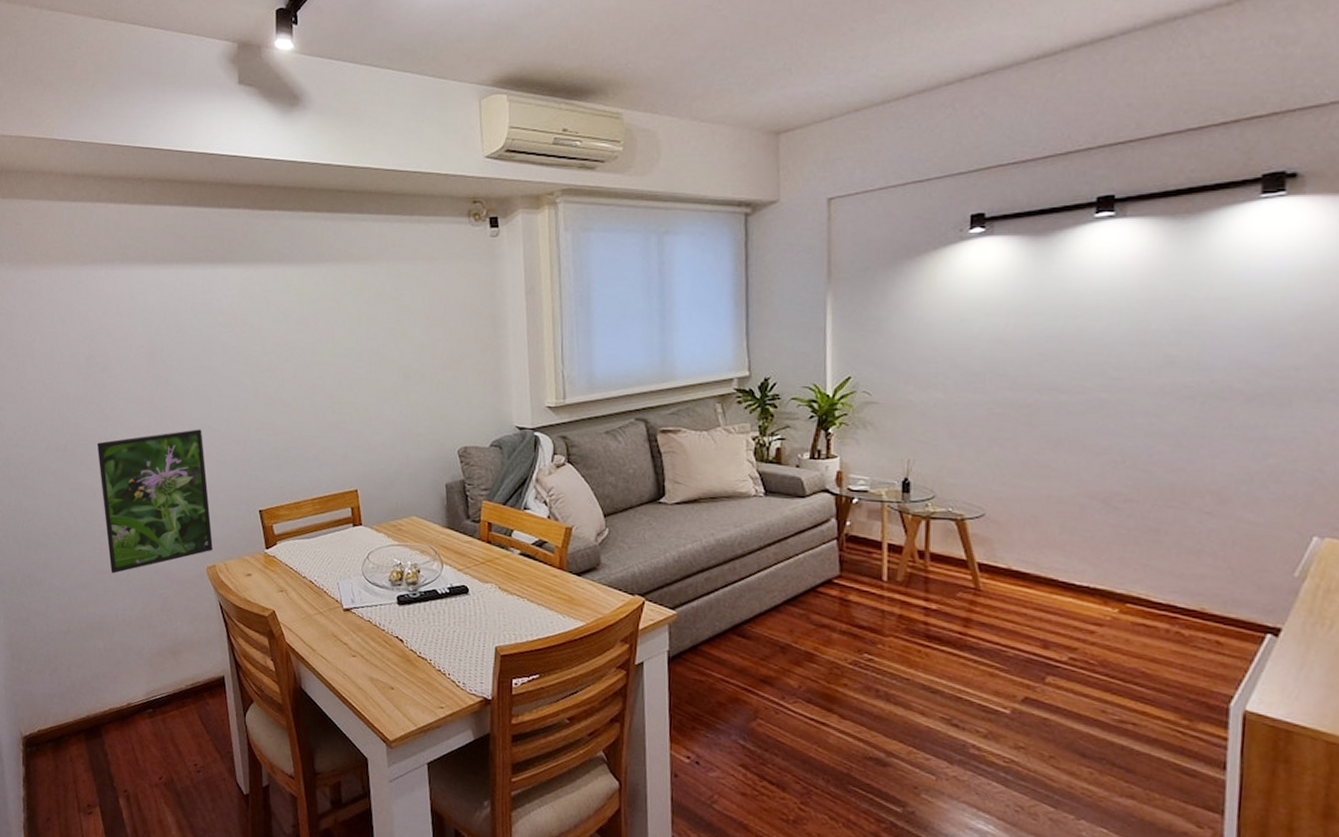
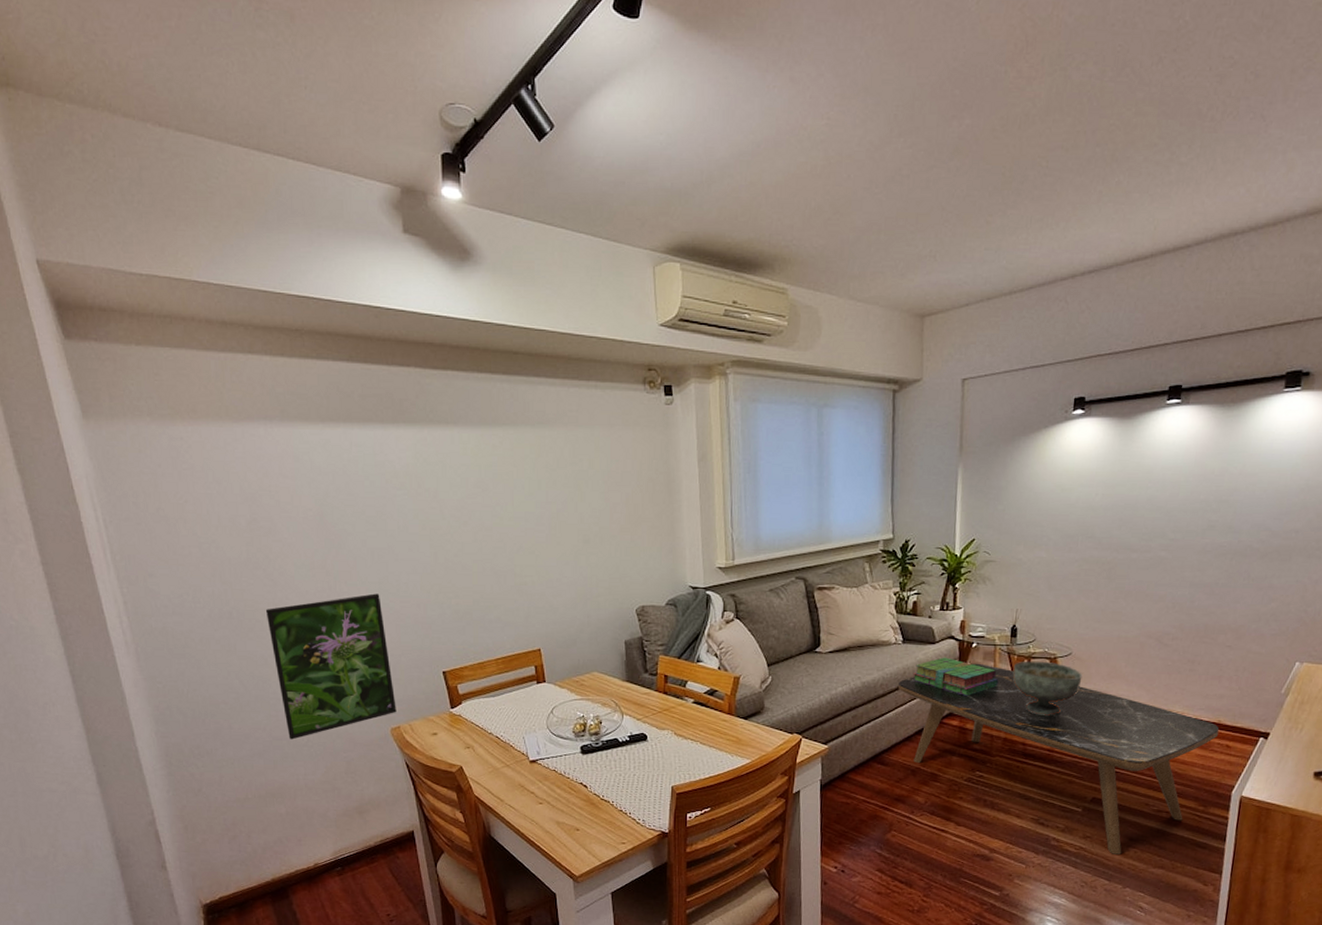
coffee table: none [761,522,1204,775] -> present [898,663,1220,855]
stack of books: none [778,514,889,561] -> present [912,657,999,696]
decorative bowl: none [906,521,1001,590] -> present [1012,661,1083,716]

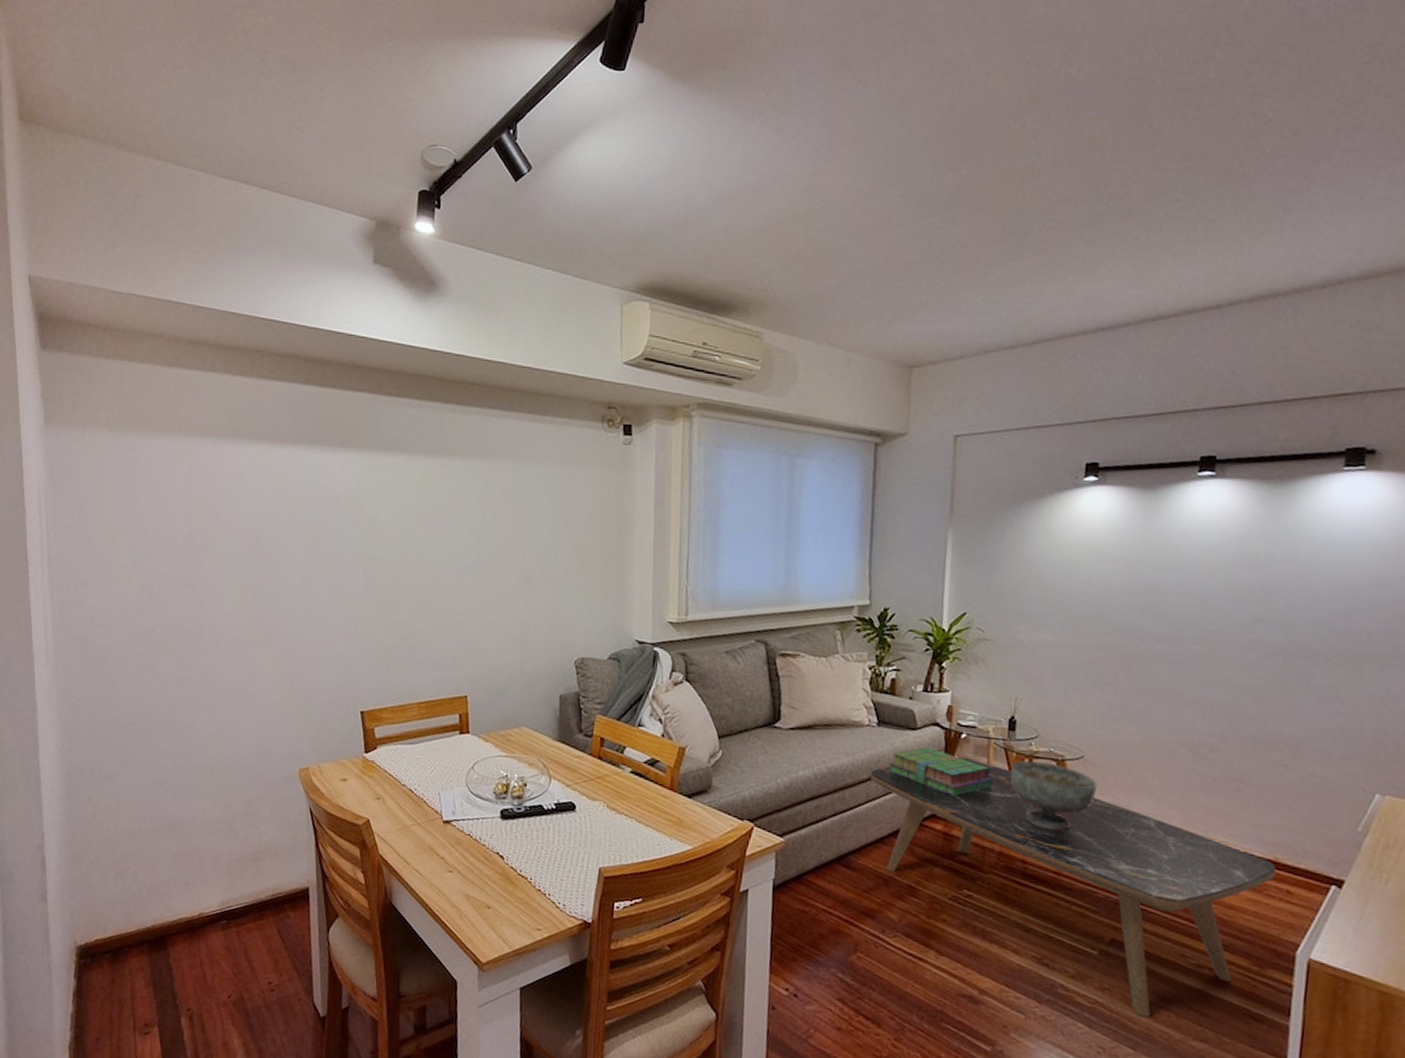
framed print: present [265,593,397,740] -> none [188,620,308,771]

